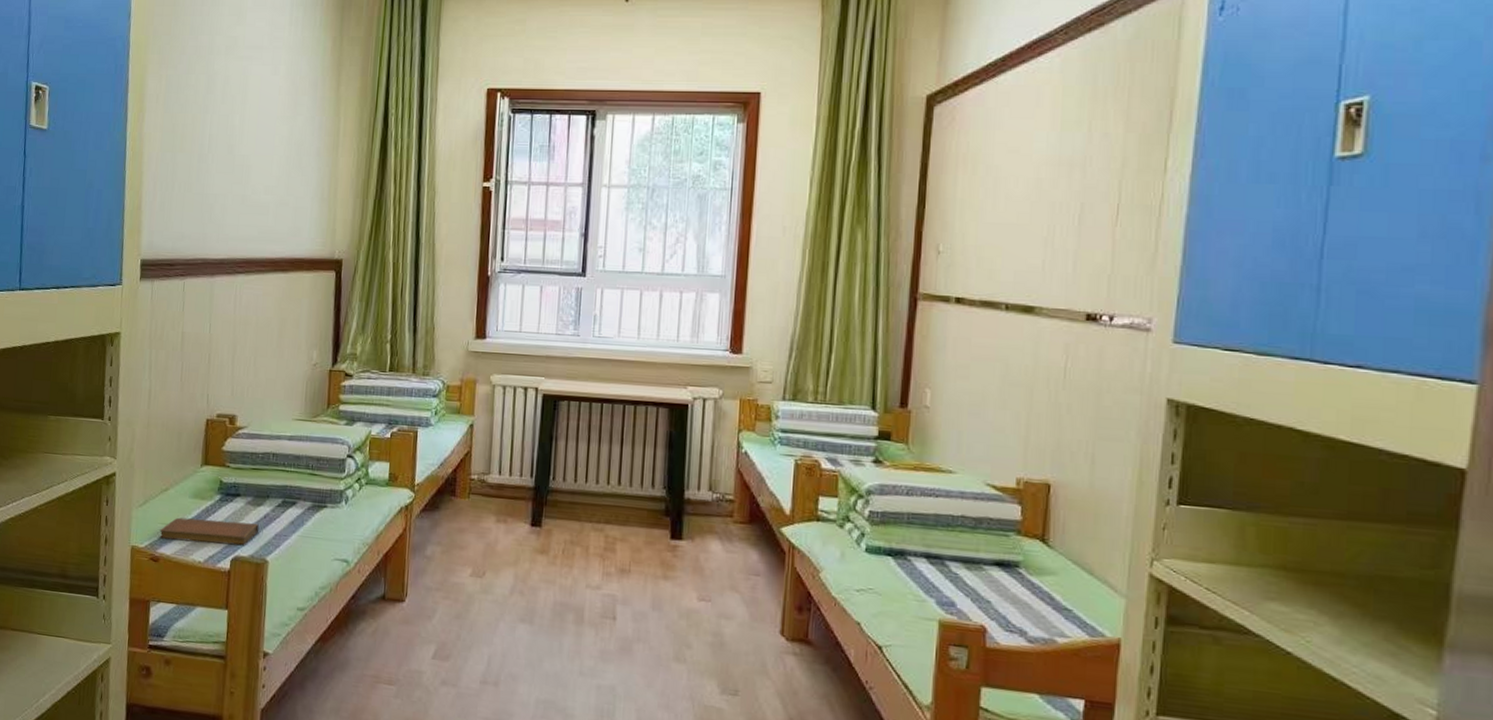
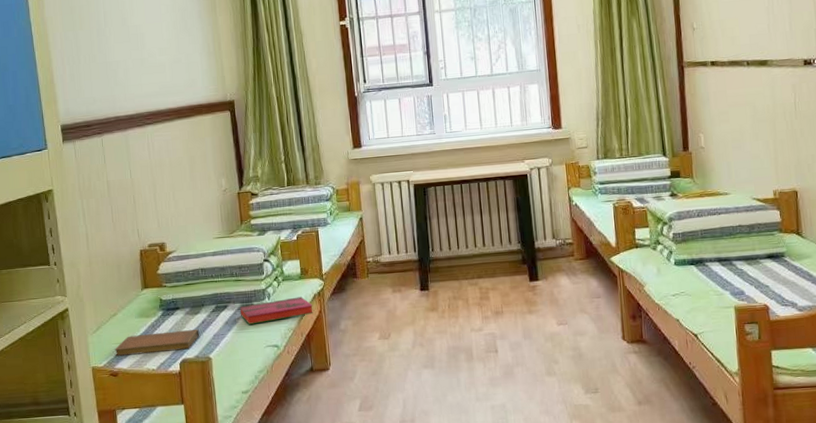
hardback book: none [309,506,397,531] -> present [239,297,313,325]

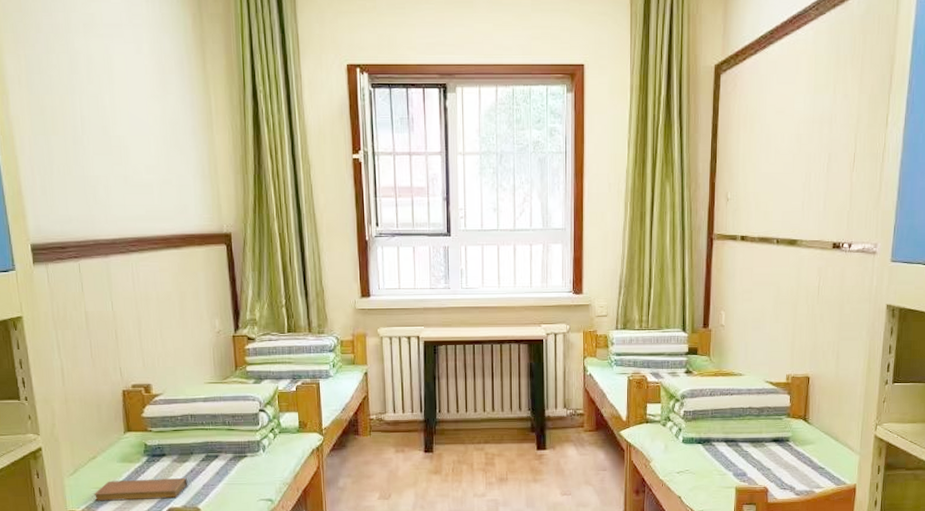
hardback book: present [239,297,313,325] -> none [231,451,311,476]

